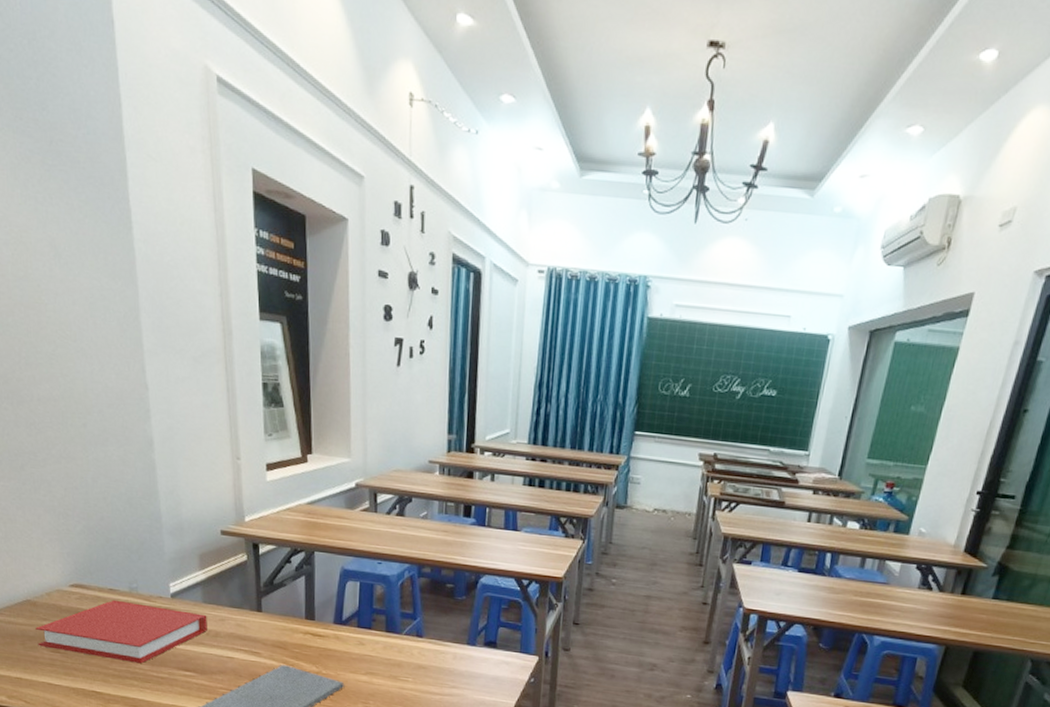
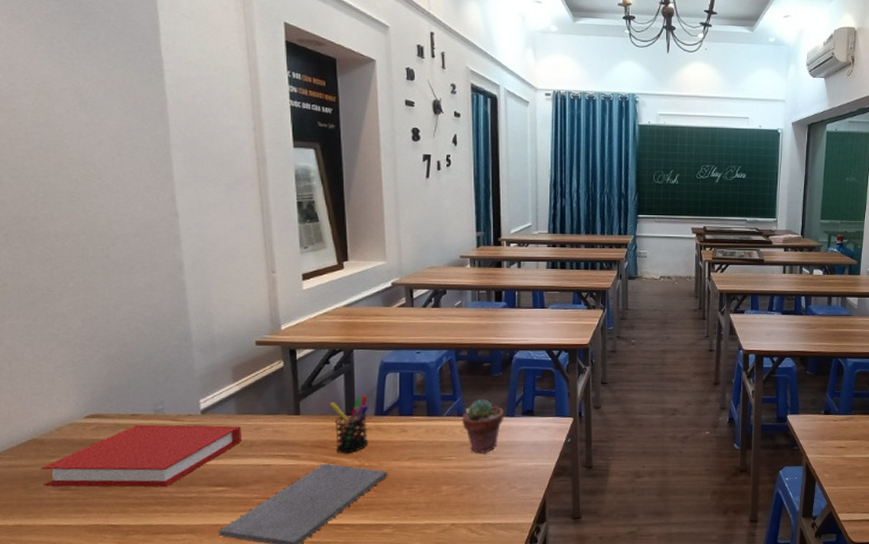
pen holder: none [290,601,328,659] -> present [330,395,368,454]
potted succulent: none [420,622,464,681] -> present [461,399,503,454]

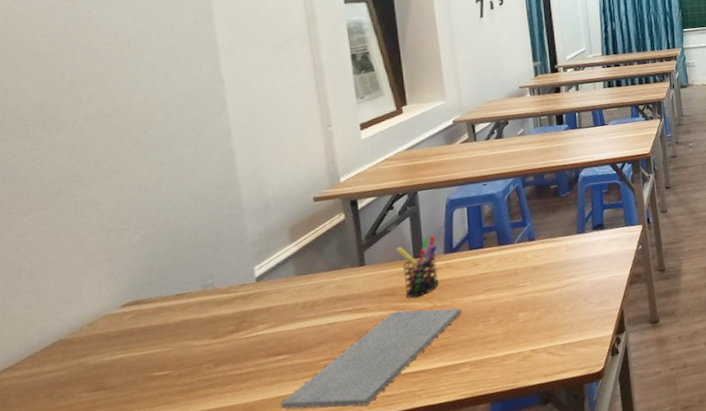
book: present [42,424,241,488] -> none [70,287,302,391]
potted succulent: present [461,399,503,454] -> none [532,220,575,275]

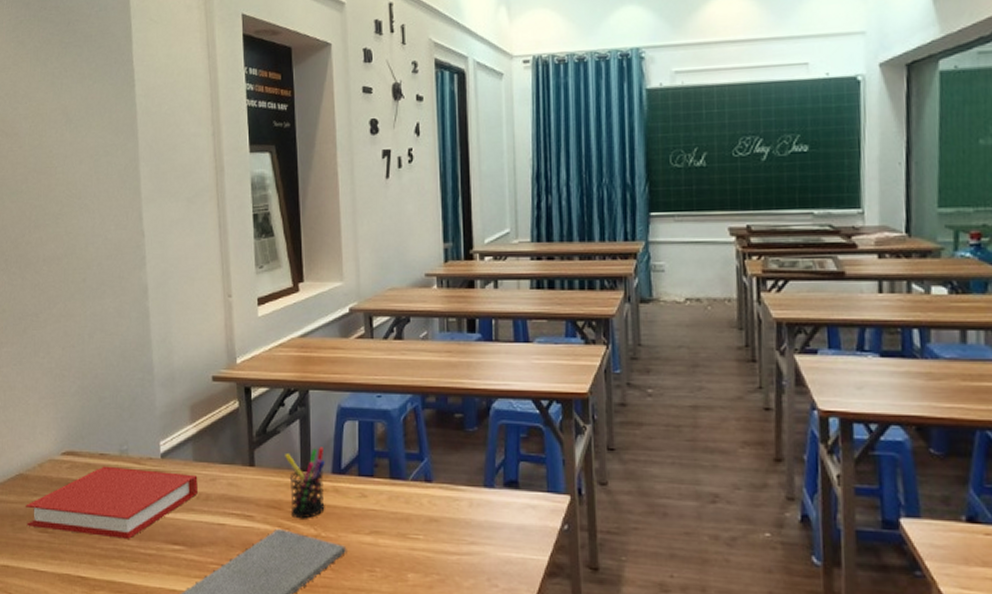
book: none [70,287,302,391] -> present [26,465,198,539]

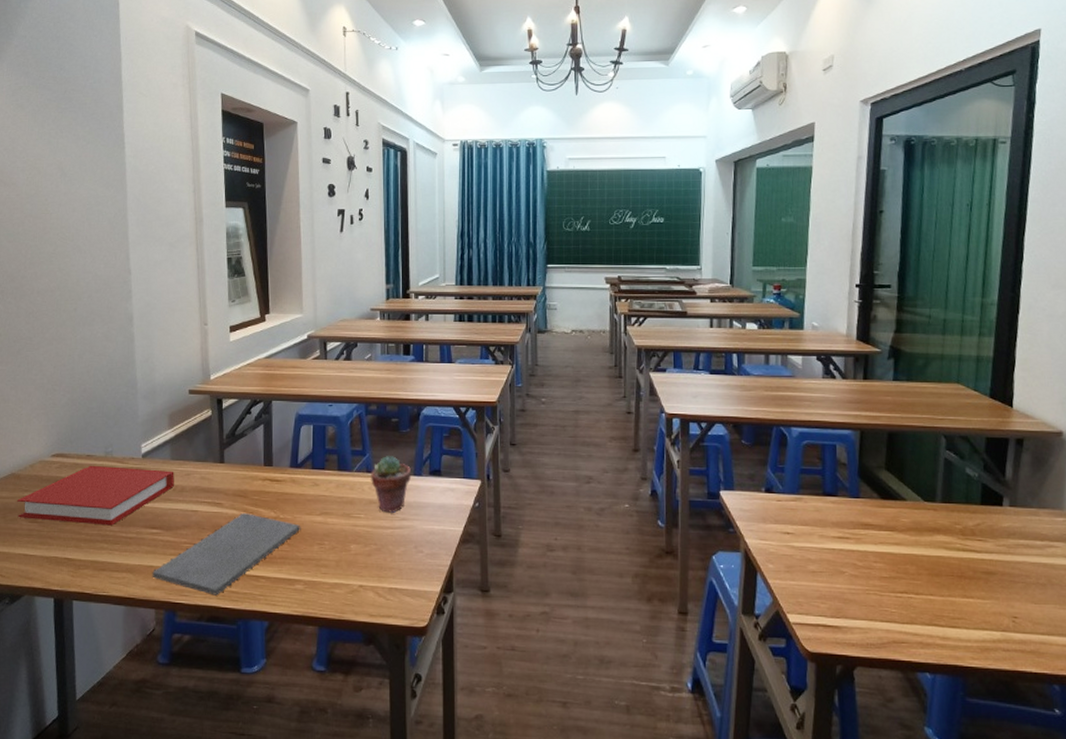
pen holder: present [285,447,325,519] -> none [250,446,284,505]
potted succulent: none [429,461,480,536] -> present [370,456,411,514]

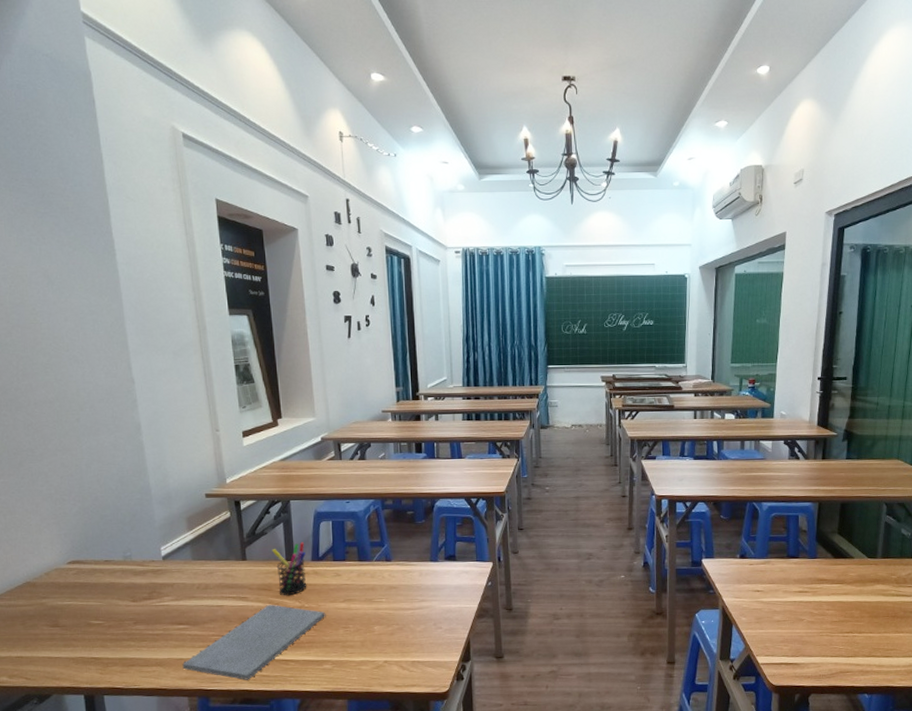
book: present [17,465,174,526] -> none [35,569,198,625]
pen holder: none [250,446,284,505] -> present [272,542,307,596]
potted succulent: present [370,456,411,514] -> none [389,545,428,597]

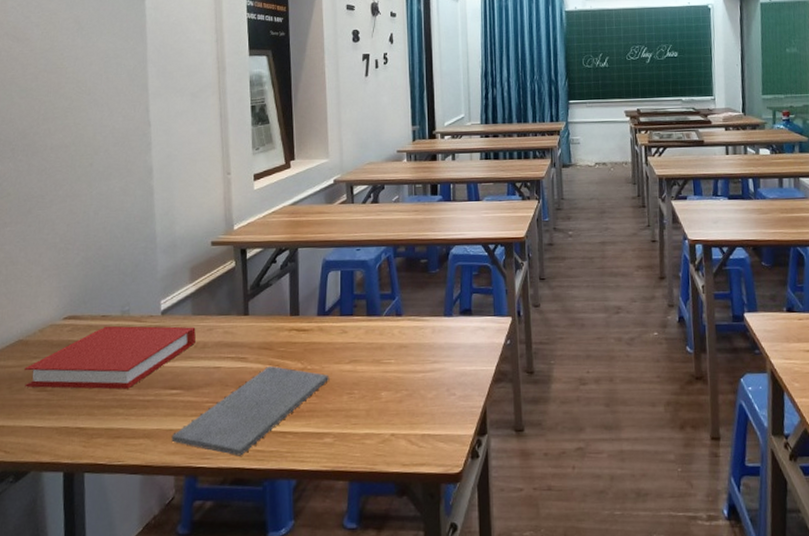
book: none [35,569,198,625] -> present [24,325,196,390]
pen holder: present [272,542,307,596] -> none [276,294,311,356]

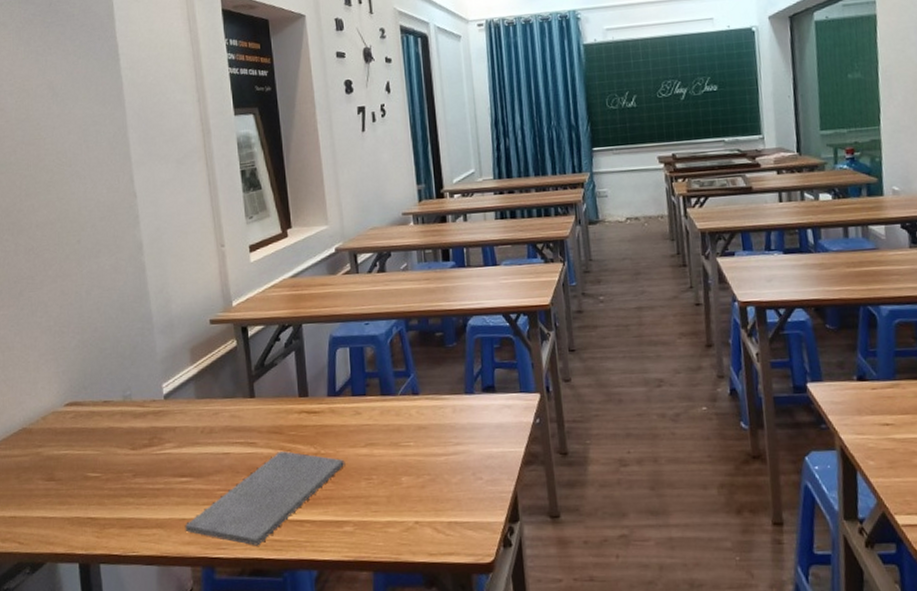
book: present [24,325,196,390] -> none [31,411,202,478]

